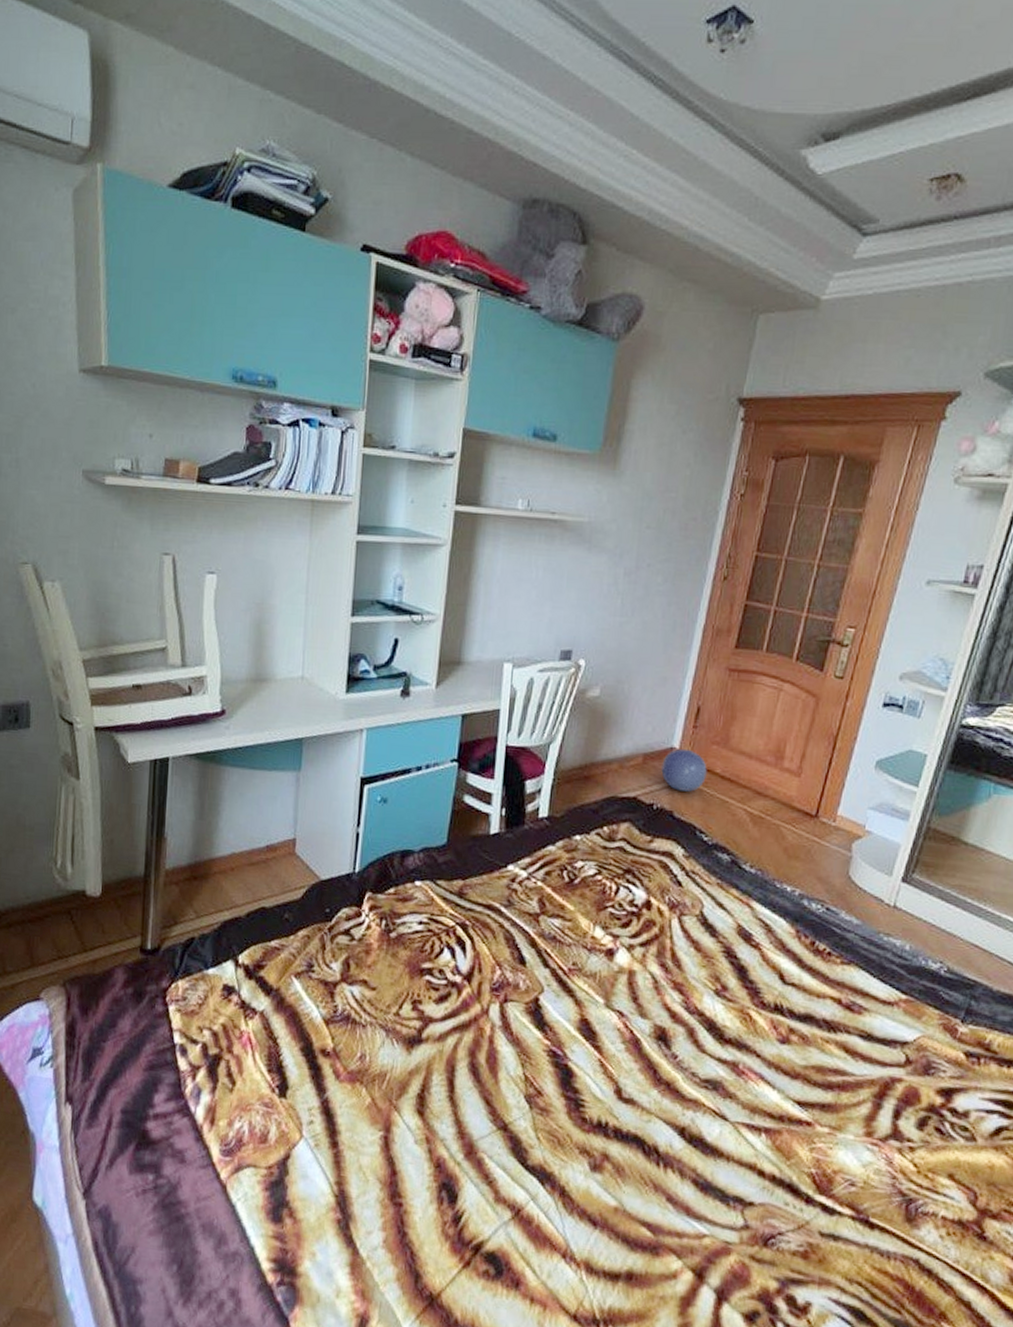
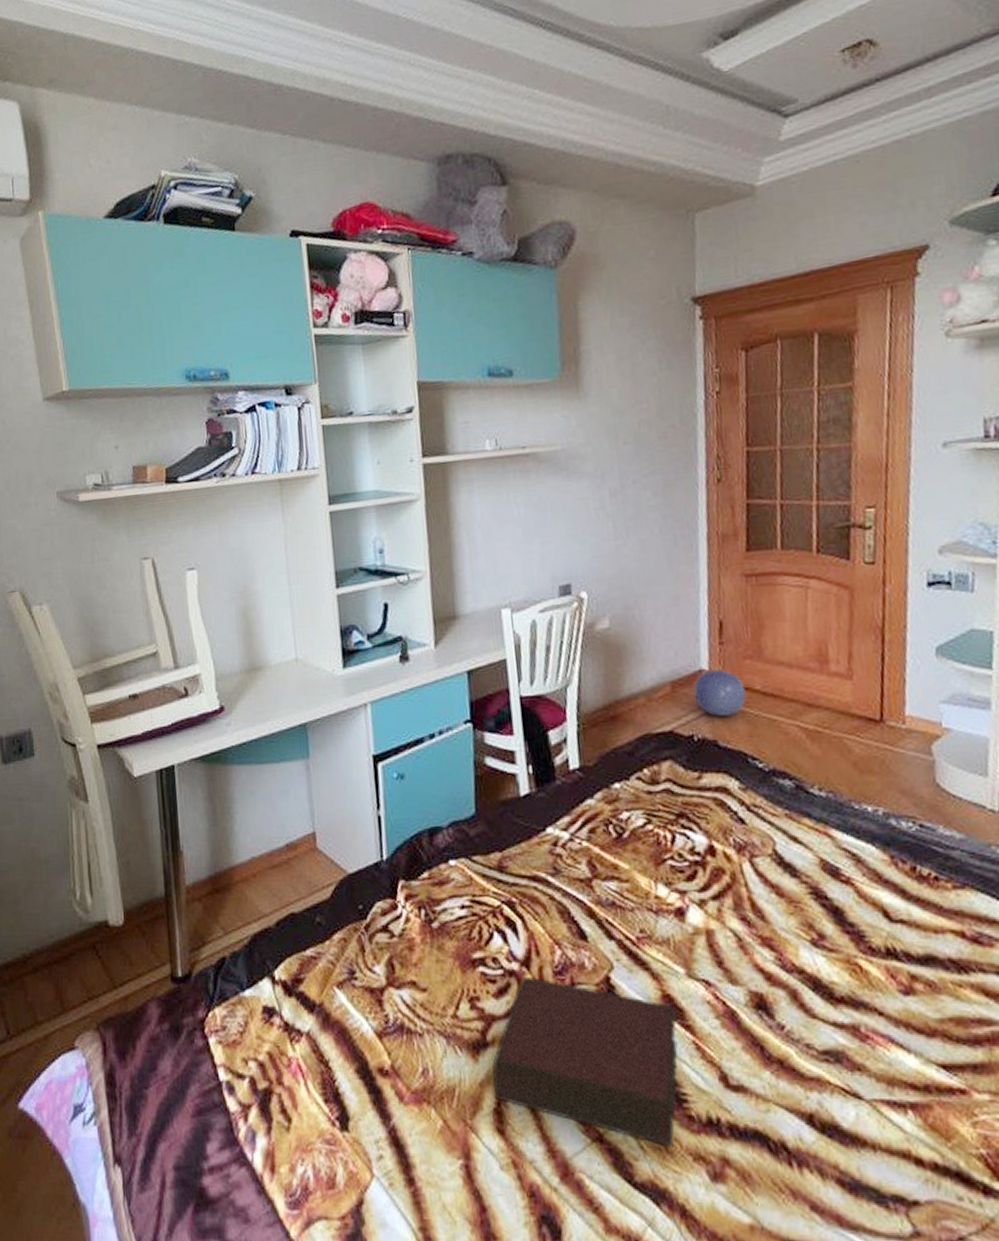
bible: none [420,988,589,1141] -> present [491,976,678,1147]

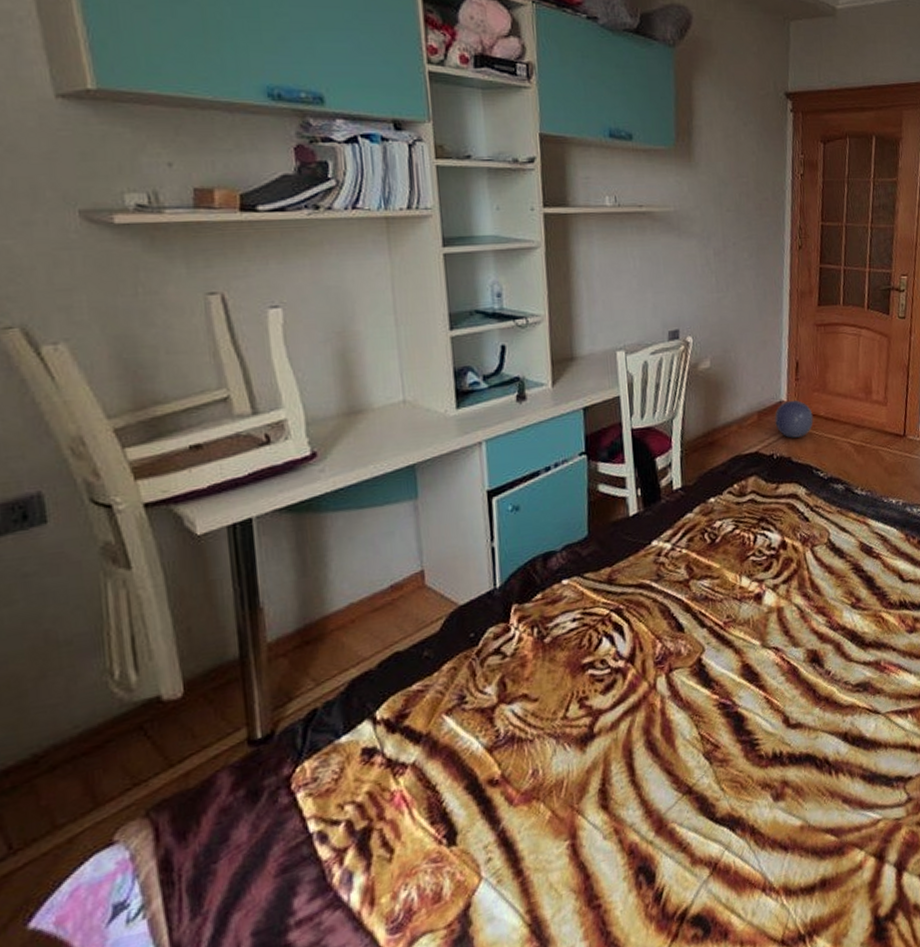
bible: present [491,976,678,1147] -> none [597,670,753,784]

